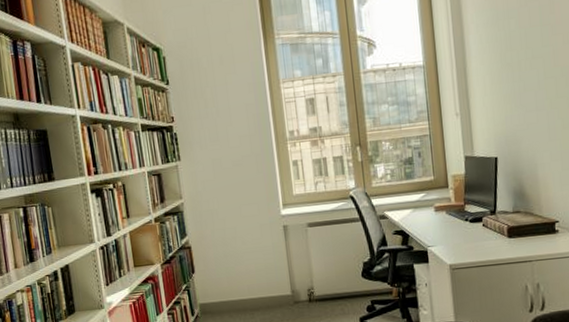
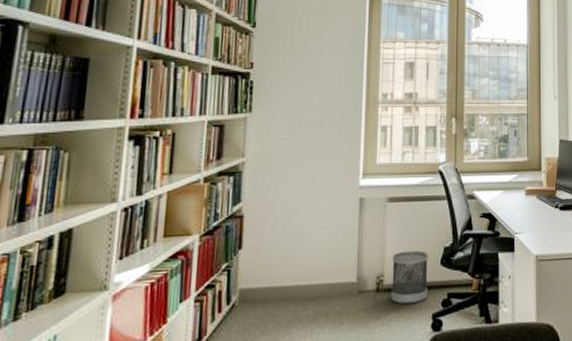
wastebasket: none [319,266,354,311] -> present [391,250,428,305]

